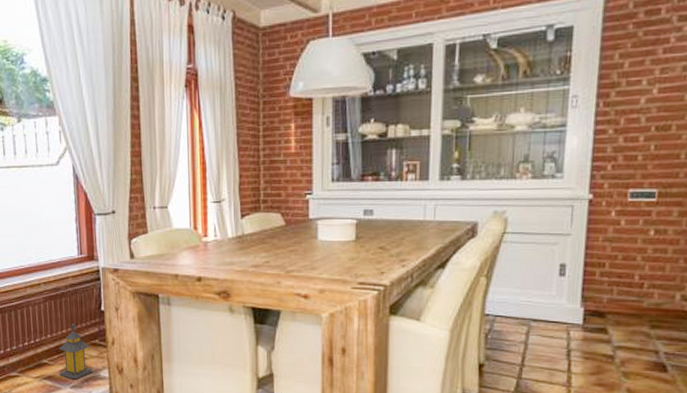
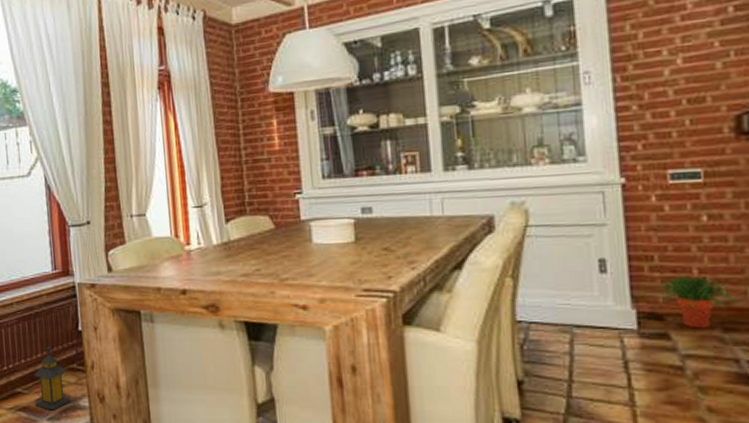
potted plant: none [601,281,664,325] -> present [653,275,735,329]

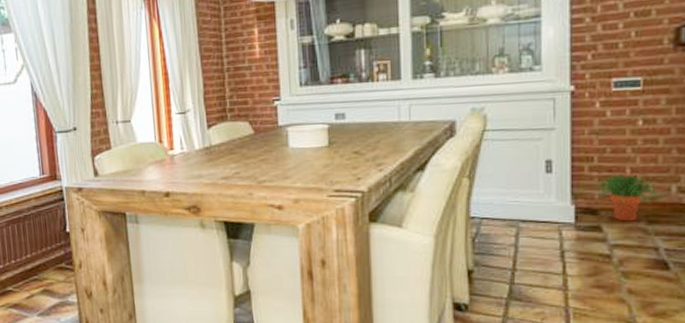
lantern: present [34,347,71,411] -> none [24,248,60,307]

